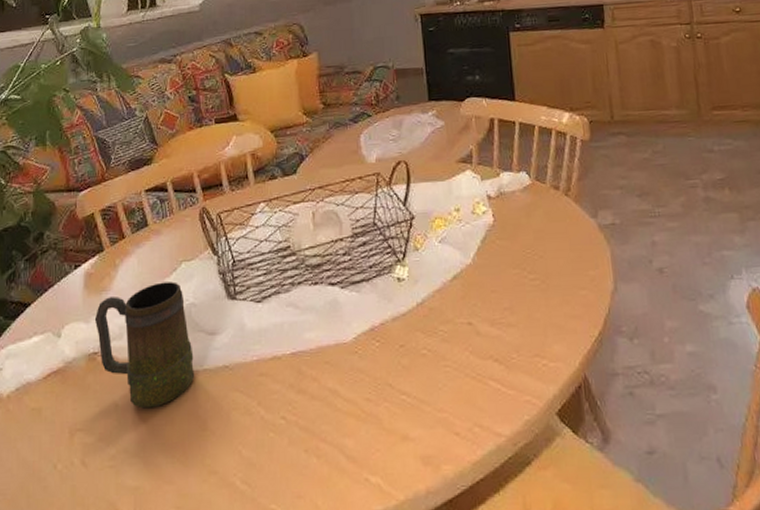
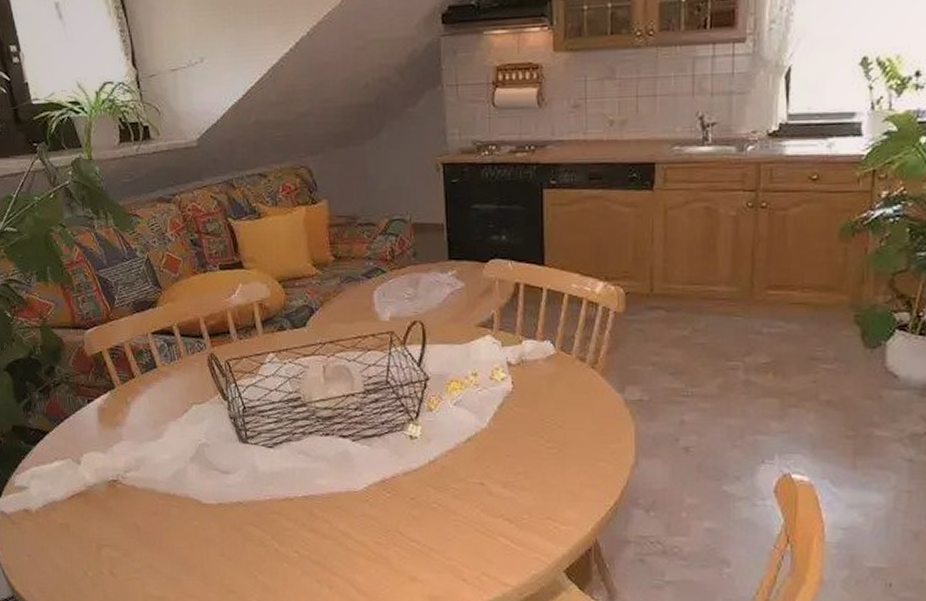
mug: present [94,281,194,409] -> none [111,422,210,533]

